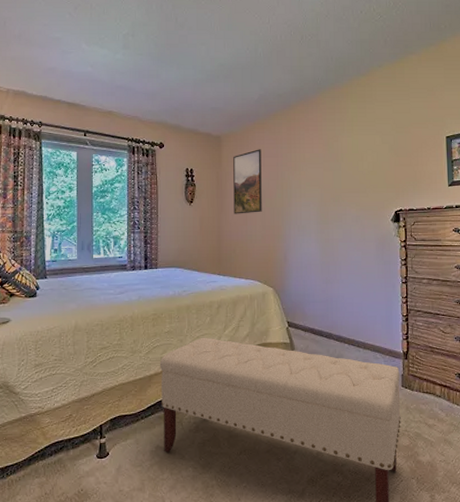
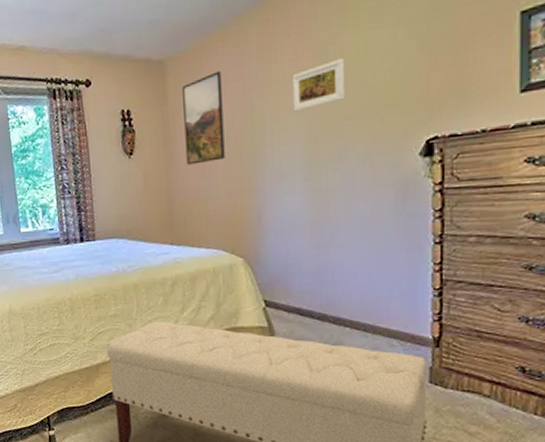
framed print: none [310,151,345,183] -> present [292,58,346,112]

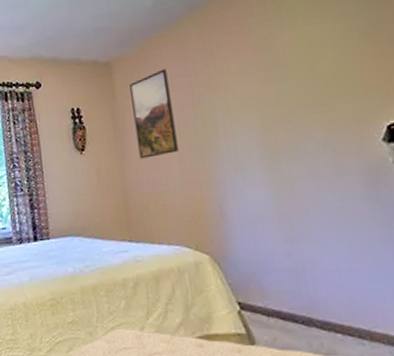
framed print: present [292,58,346,112] -> none [237,52,294,104]

